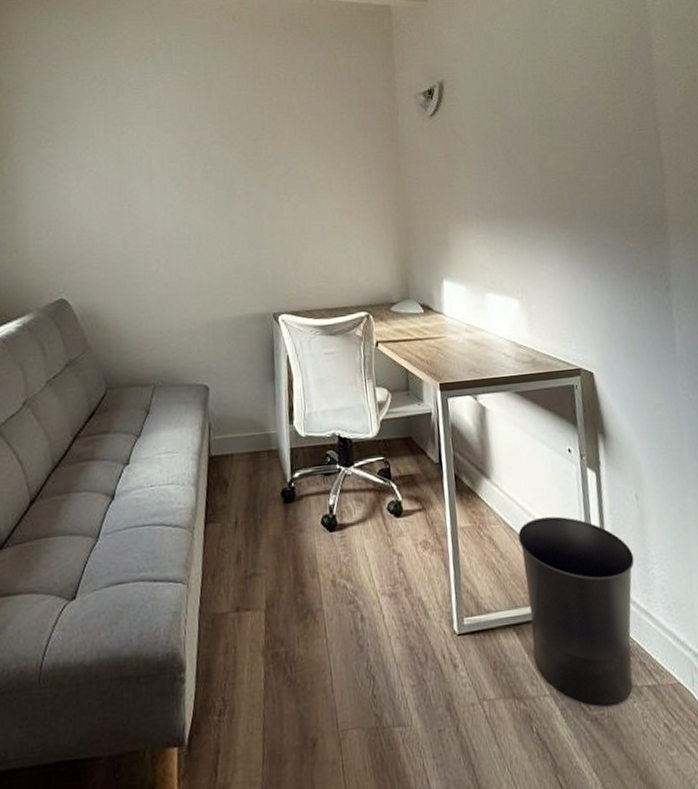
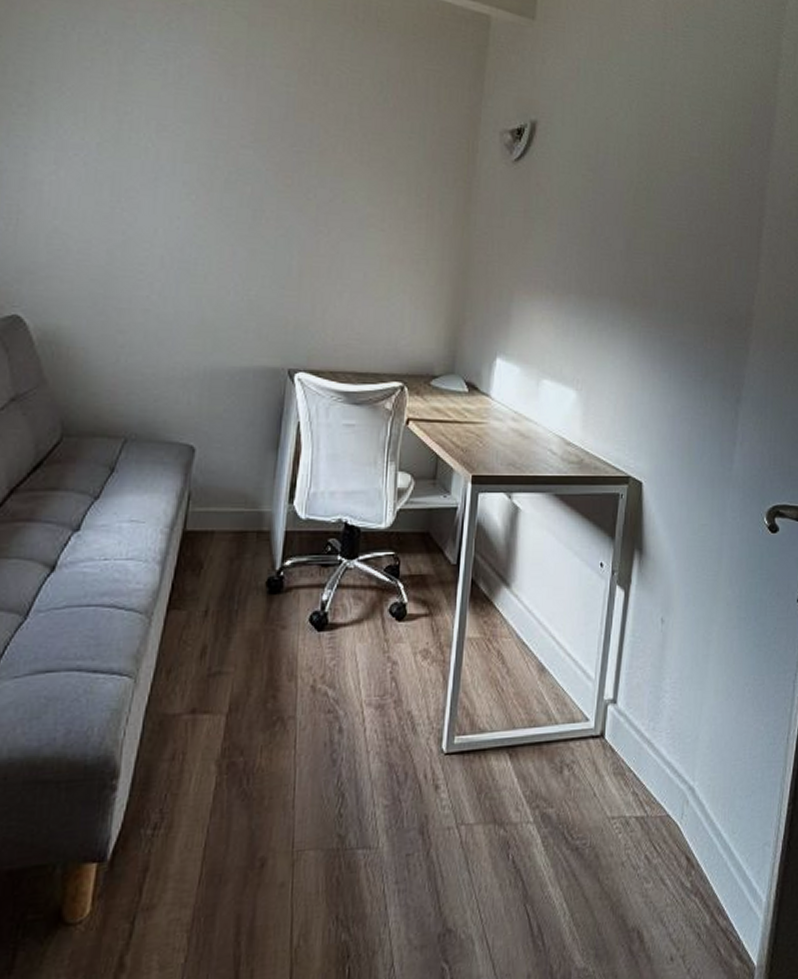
waste bin: present [518,516,635,707] -> none [523,633,647,836]

